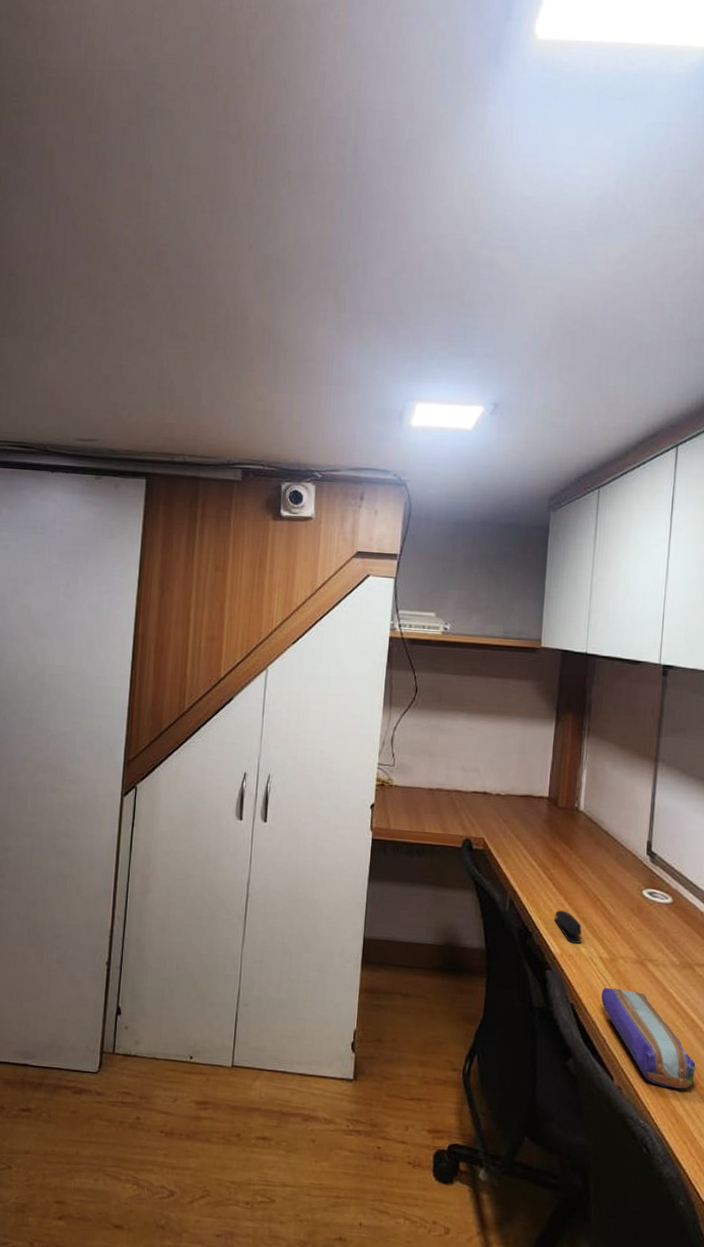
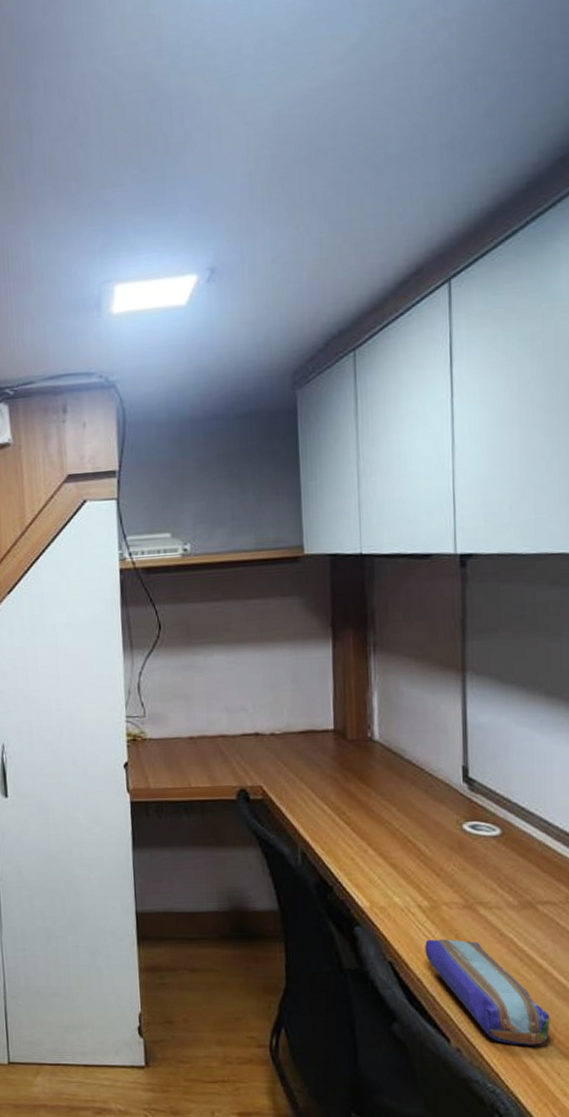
stapler: present [554,910,582,945] -> none [357,857,395,894]

